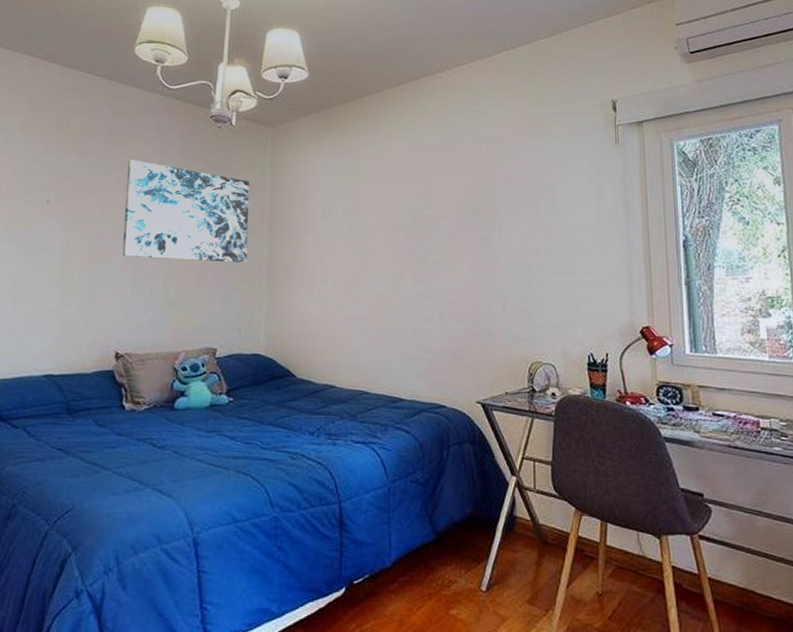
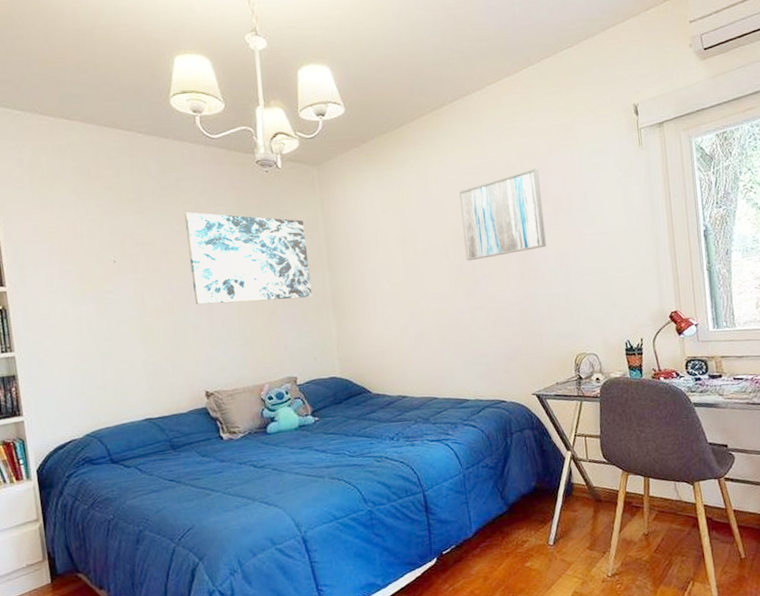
wall art: none [418,155,507,244] -> present [459,169,546,261]

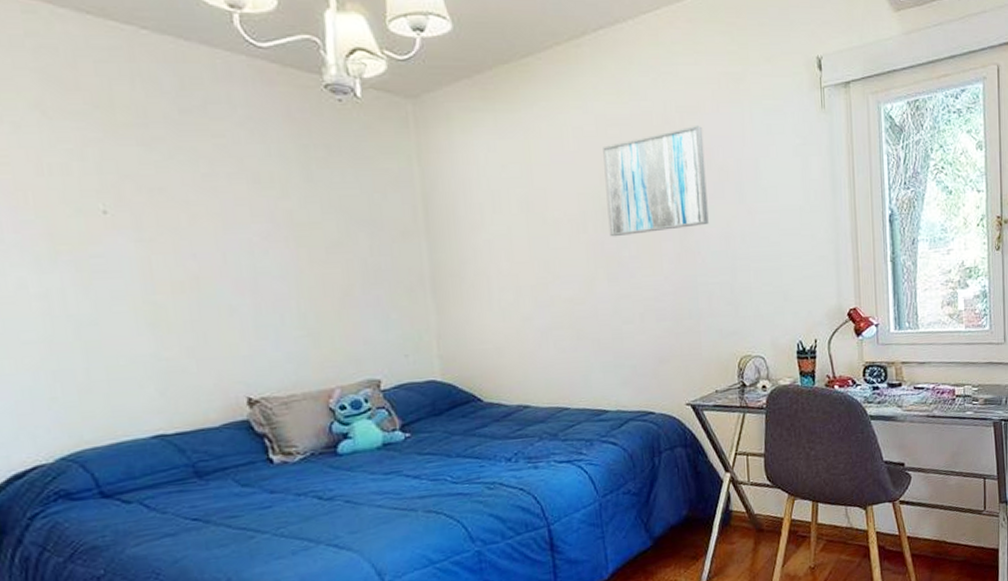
wall art: present [184,212,313,305] -> none [215,148,404,279]

